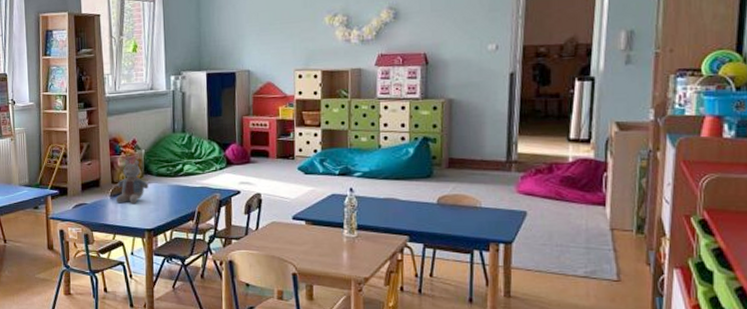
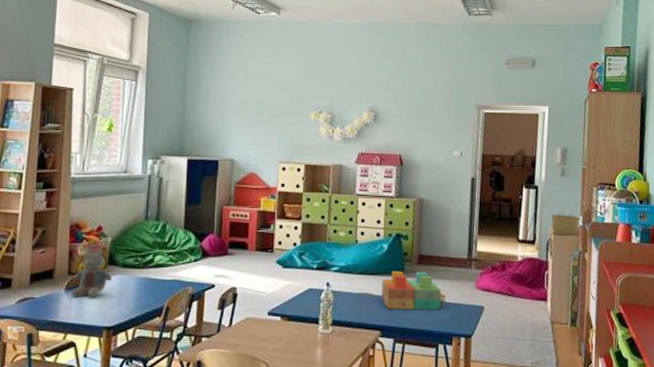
toy blocks: none [408,176,476,216] -> present [381,271,441,311]
basket: none [613,106,651,134] -> present [552,212,580,237]

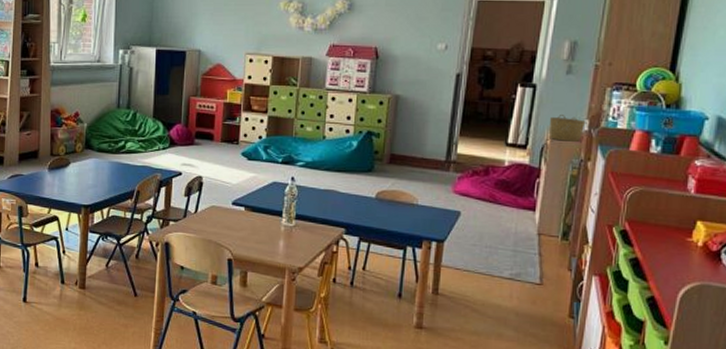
stuffed animal: present [71,248,112,299] -> none [53,133,89,179]
toy blocks: present [381,271,441,311] -> none [347,170,413,213]

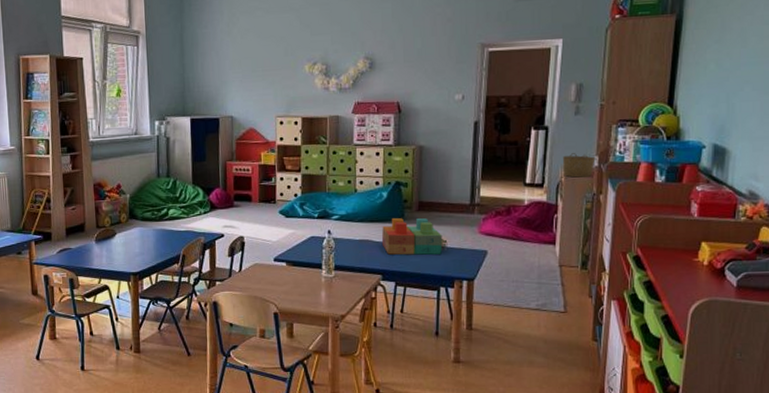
toy blocks: none [347,170,413,213] -> present [381,218,443,256]

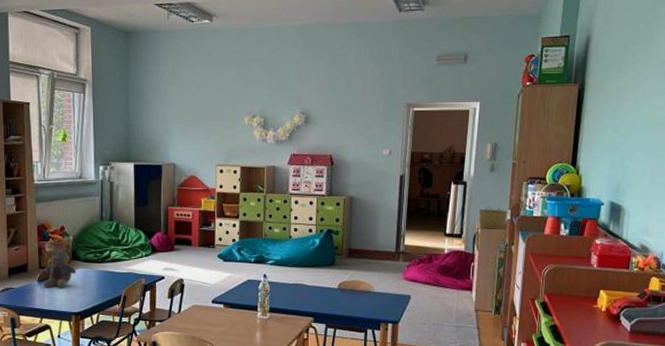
stuffed animal: none [100,204,134,249] -> present [43,246,76,289]
toy blocks: present [381,218,443,256] -> none [313,264,370,300]

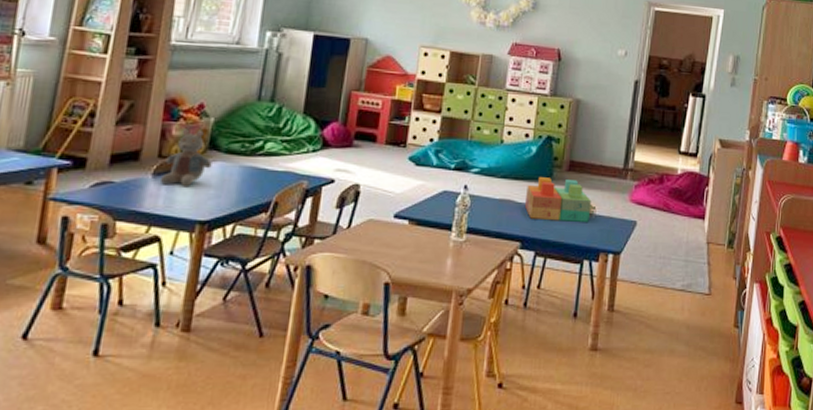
toy blocks: none [313,264,370,300] -> present [524,177,592,223]
basket: present [480,207,508,230] -> none [717,125,747,152]

